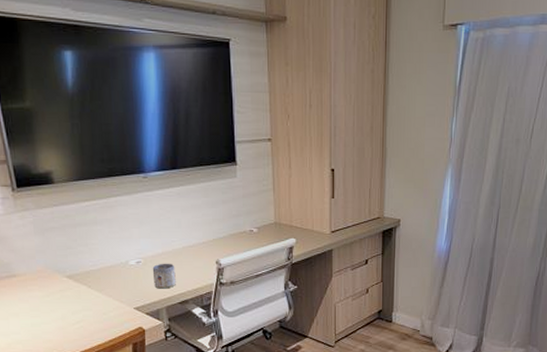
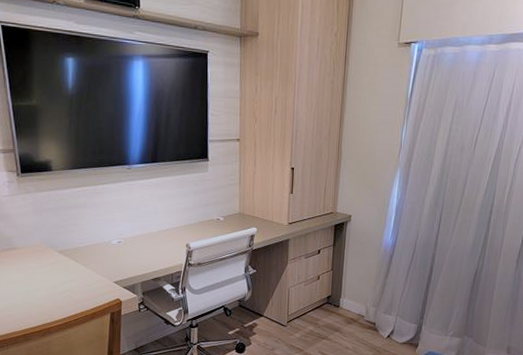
mug: present [152,263,176,289] -> none [131,244,151,267]

